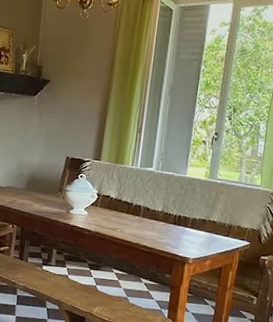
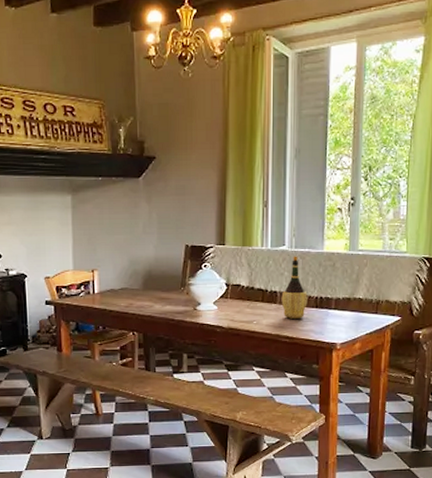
wine bottle: none [144,177,168,232] -> present [281,256,308,319]

